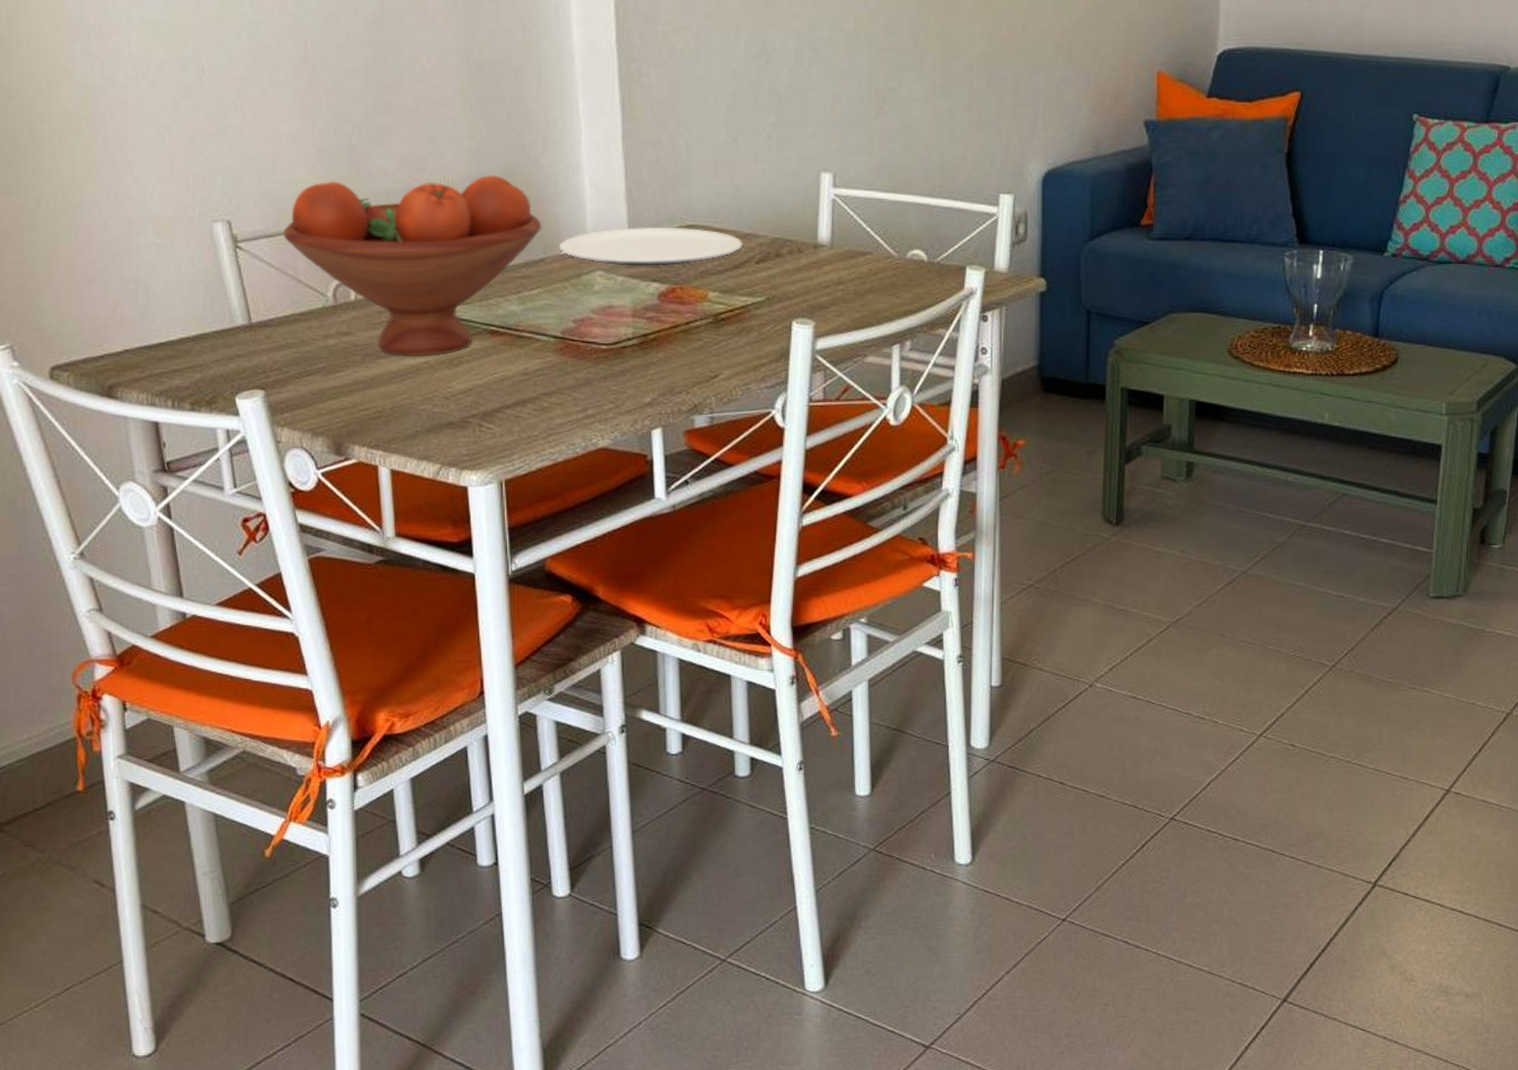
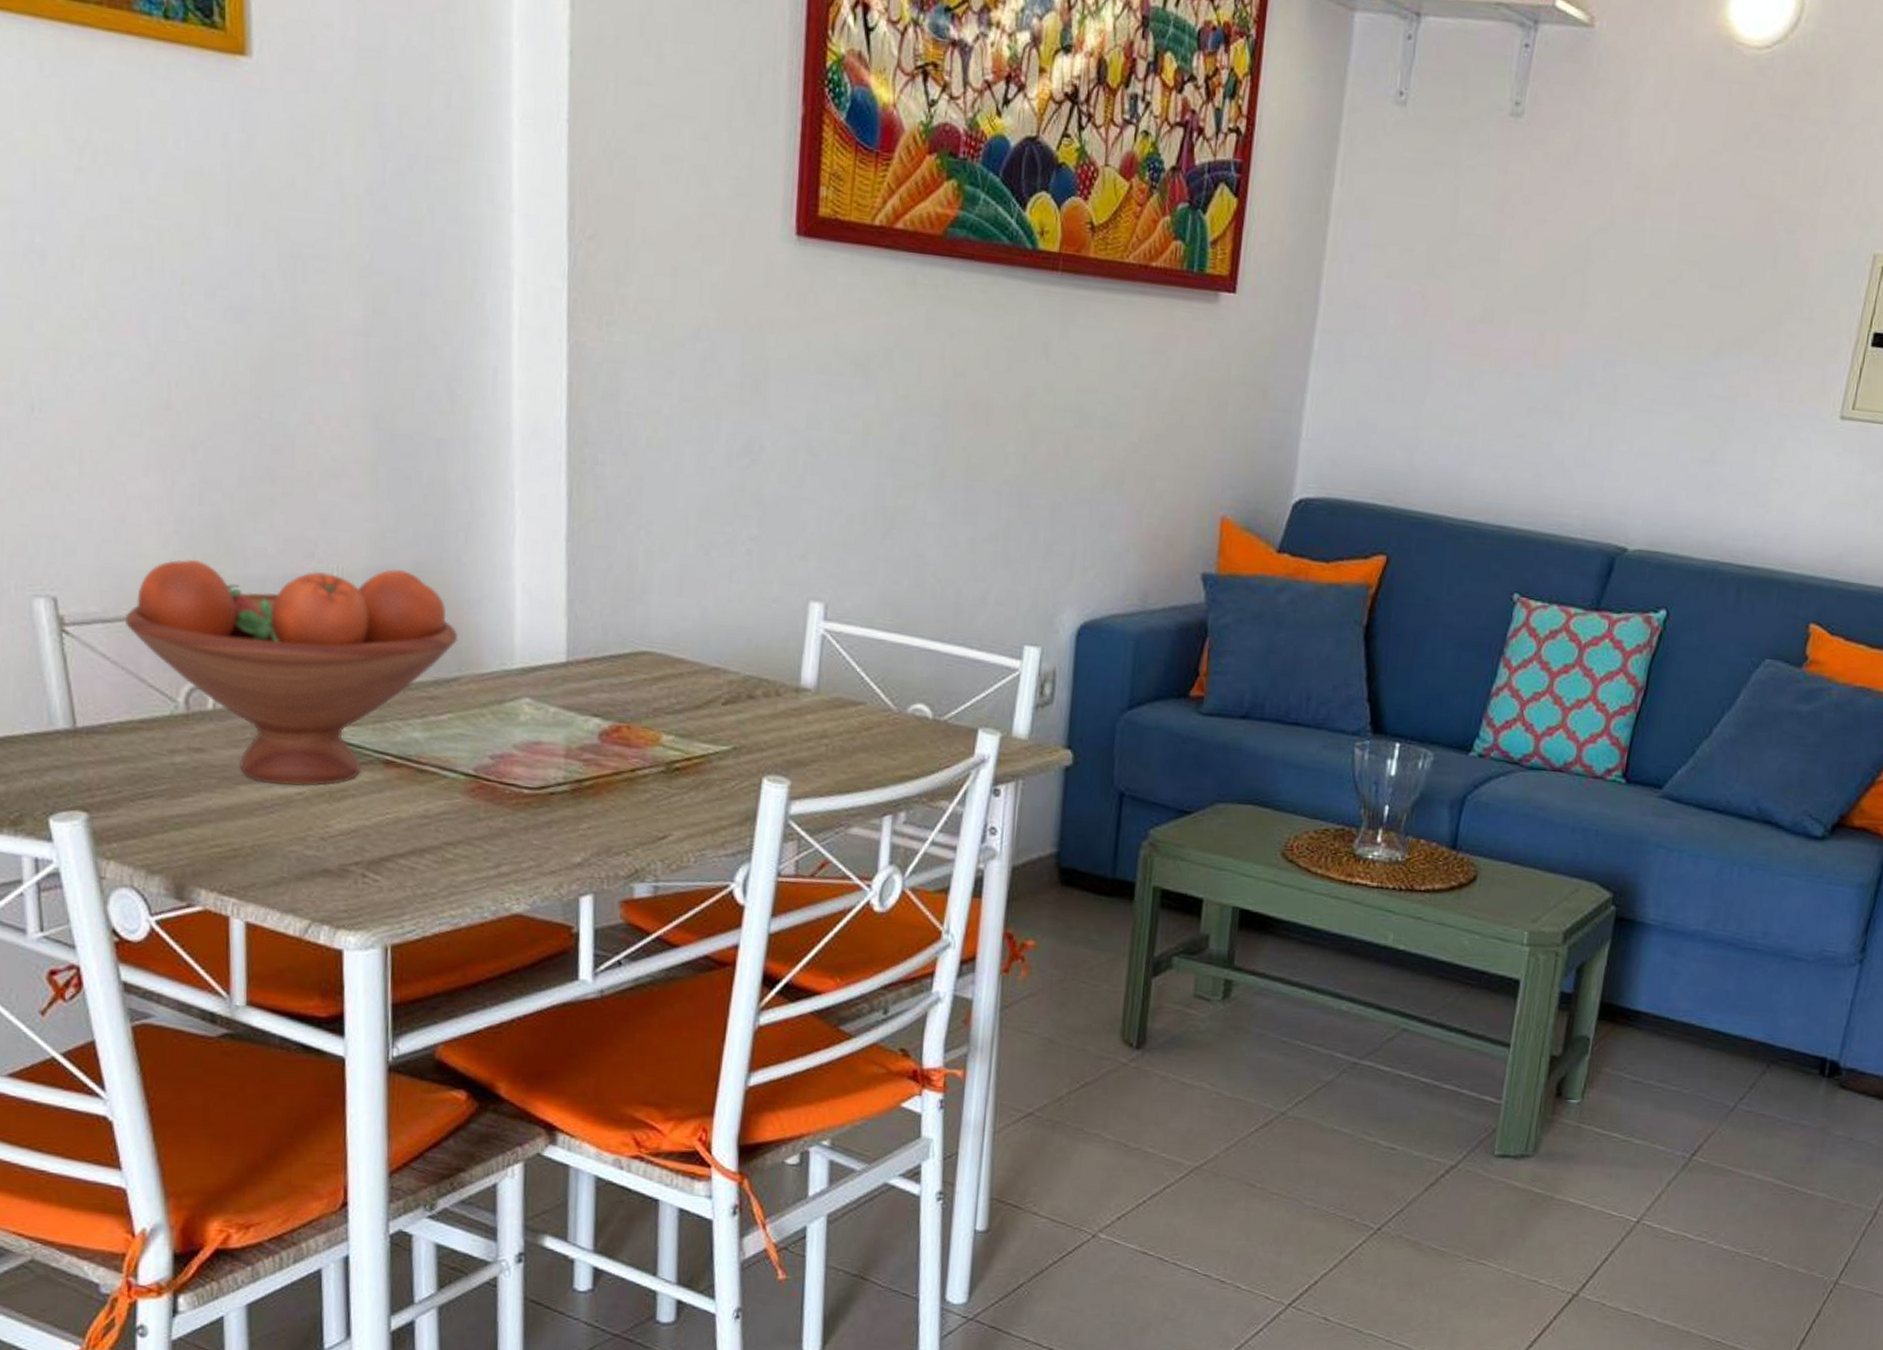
plate: present [558,226,743,266] -> none [478,647,709,699]

